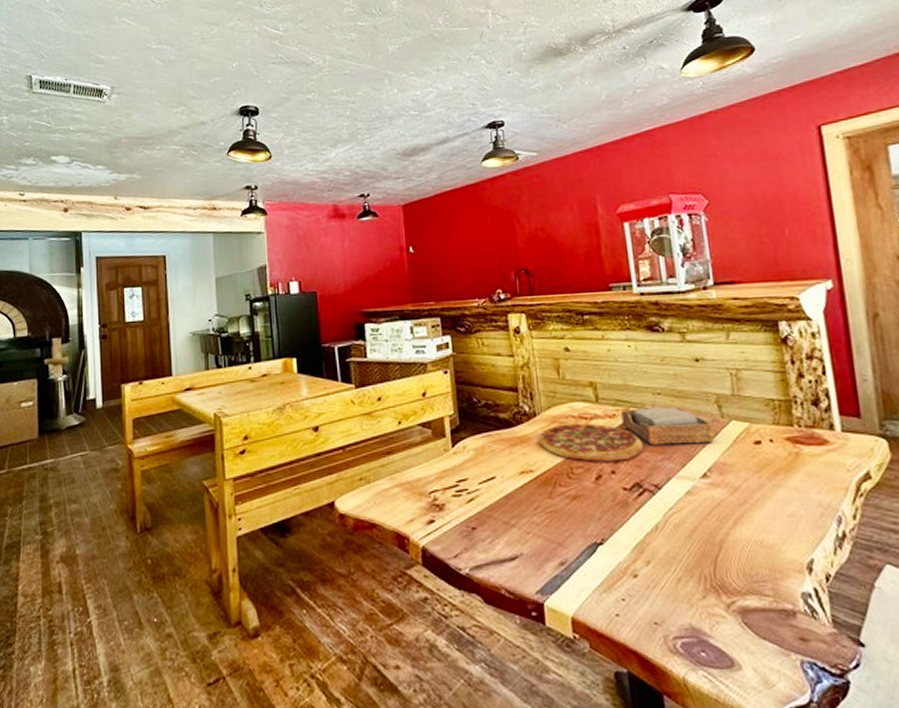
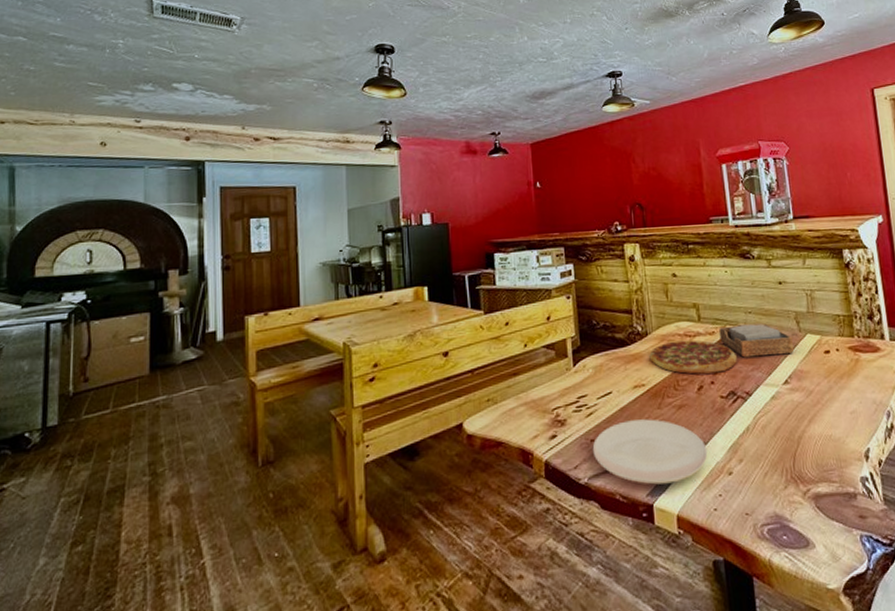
plate: none [474,509,608,582] -> present [592,419,708,485]

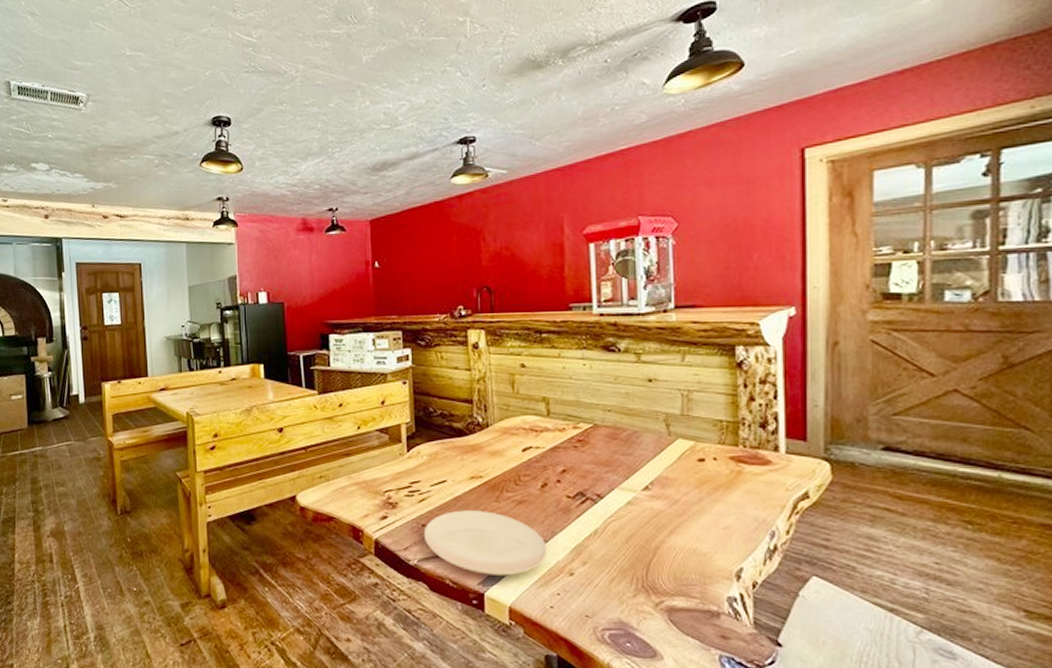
pizza: present [649,340,738,374] -> none [489,435,591,471]
napkin holder: present [719,323,795,358] -> none [571,423,661,459]

